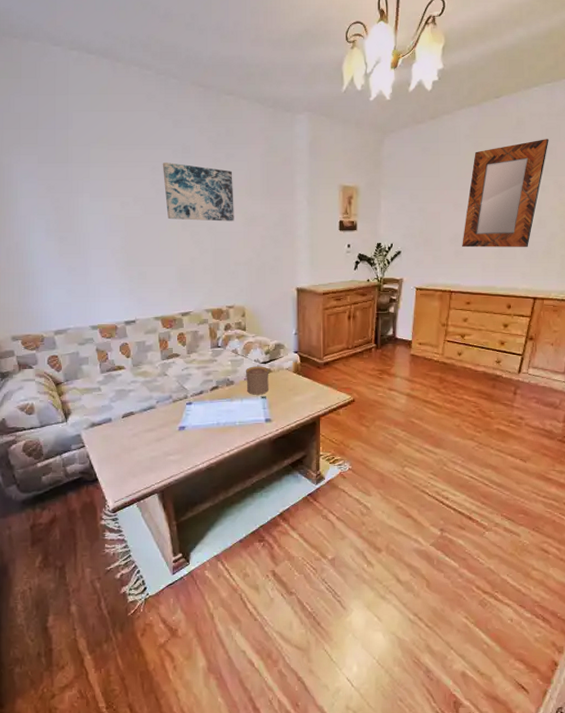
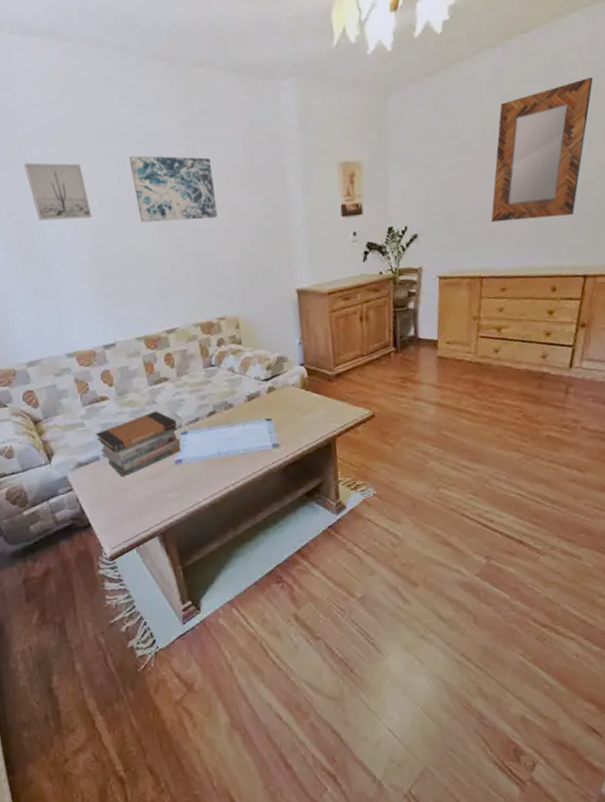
wall art: none [70,159,126,211] -> present [24,162,92,221]
book stack: none [111,382,185,439] -> present [96,411,181,477]
cup: present [245,366,269,395] -> none [245,384,273,418]

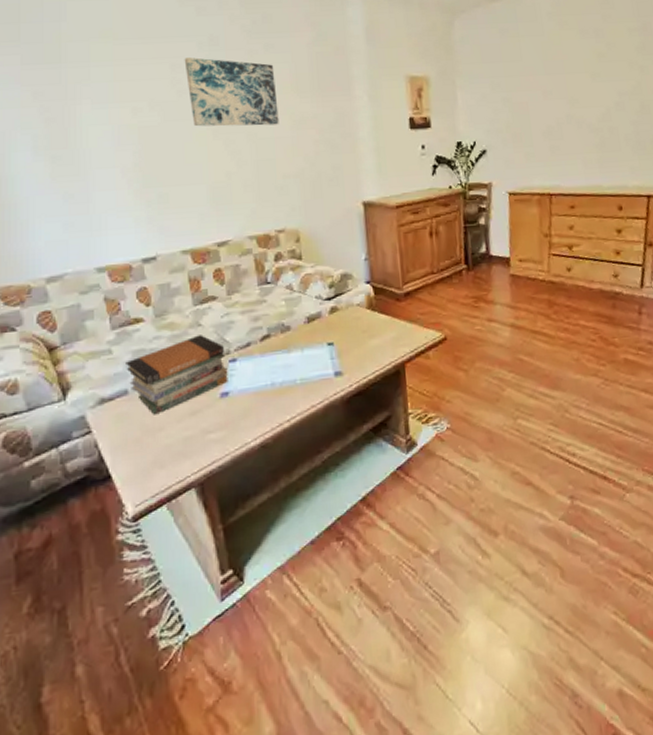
wall art: present [24,162,92,221] -> none [64,58,139,120]
home mirror: present [491,77,593,223] -> none [557,14,642,142]

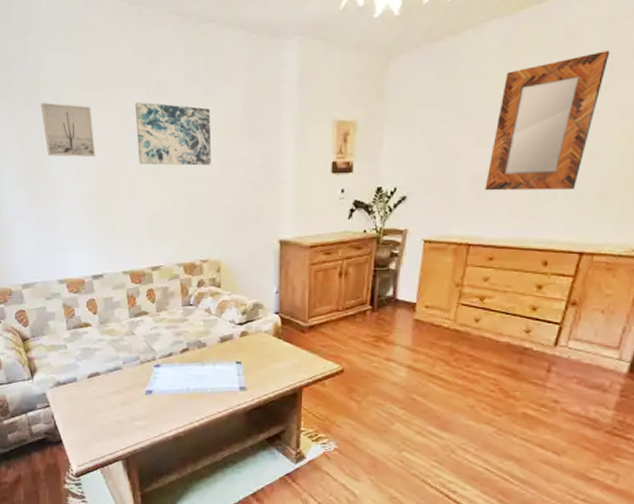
wall art: none [64,58,139,120] -> present [41,102,96,157]
book stack: present [126,335,228,415] -> none [76,342,153,400]
home mirror: none [557,14,642,142] -> present [485,51,610,191]

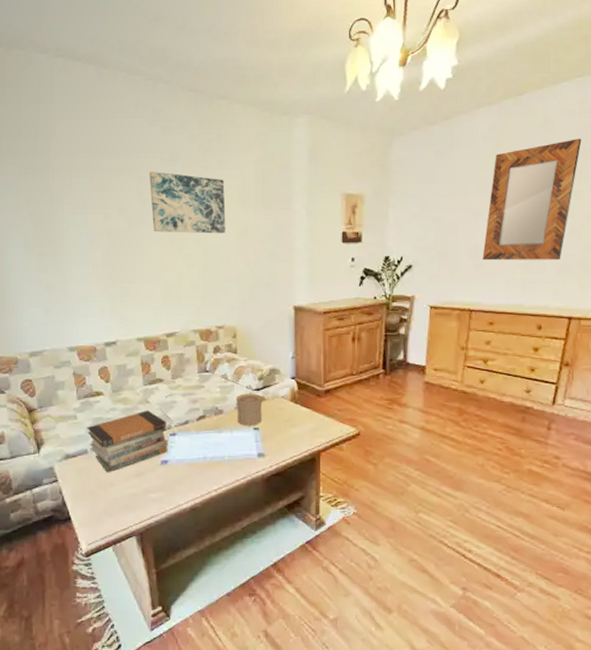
wall art: present [41,102,96,157] -> none [52,169,109,224]
book stack: none [76,342,153,400] -> present [87,410,168,473]
cup: none [219,327,246,360] -> present [235,393,263,426]

